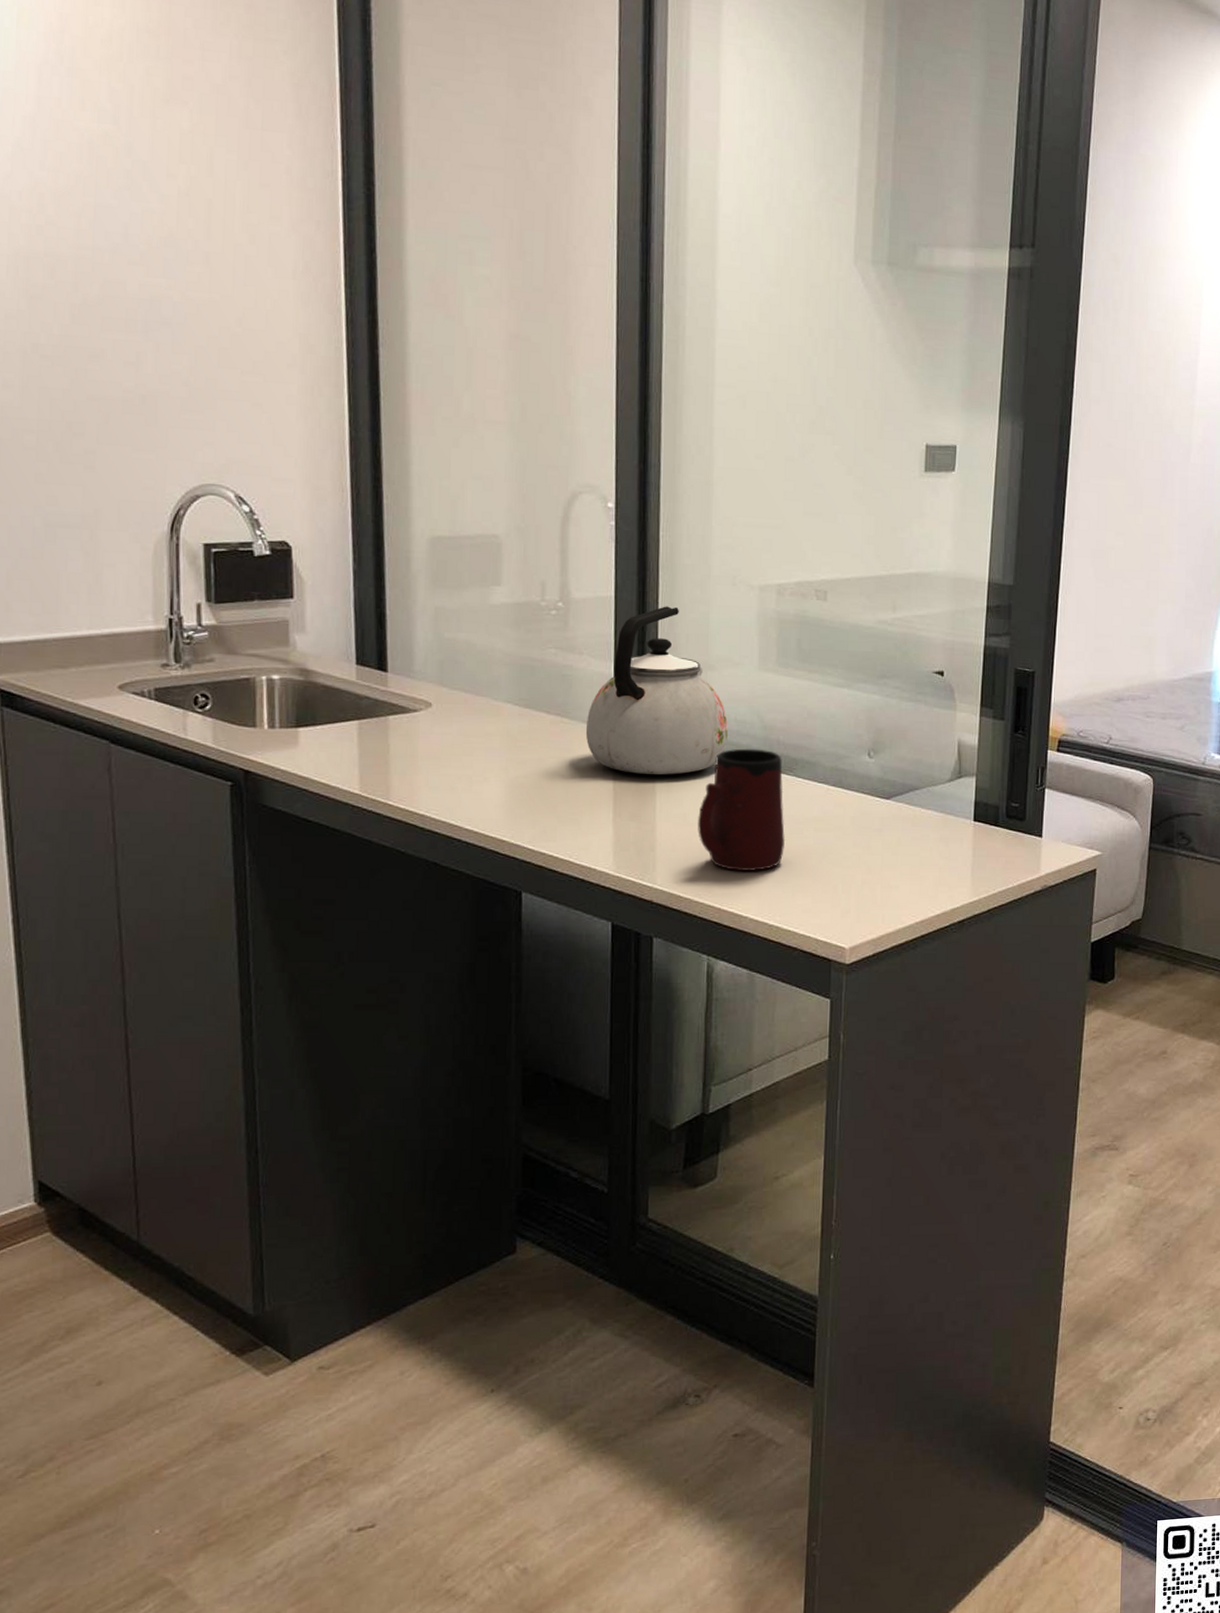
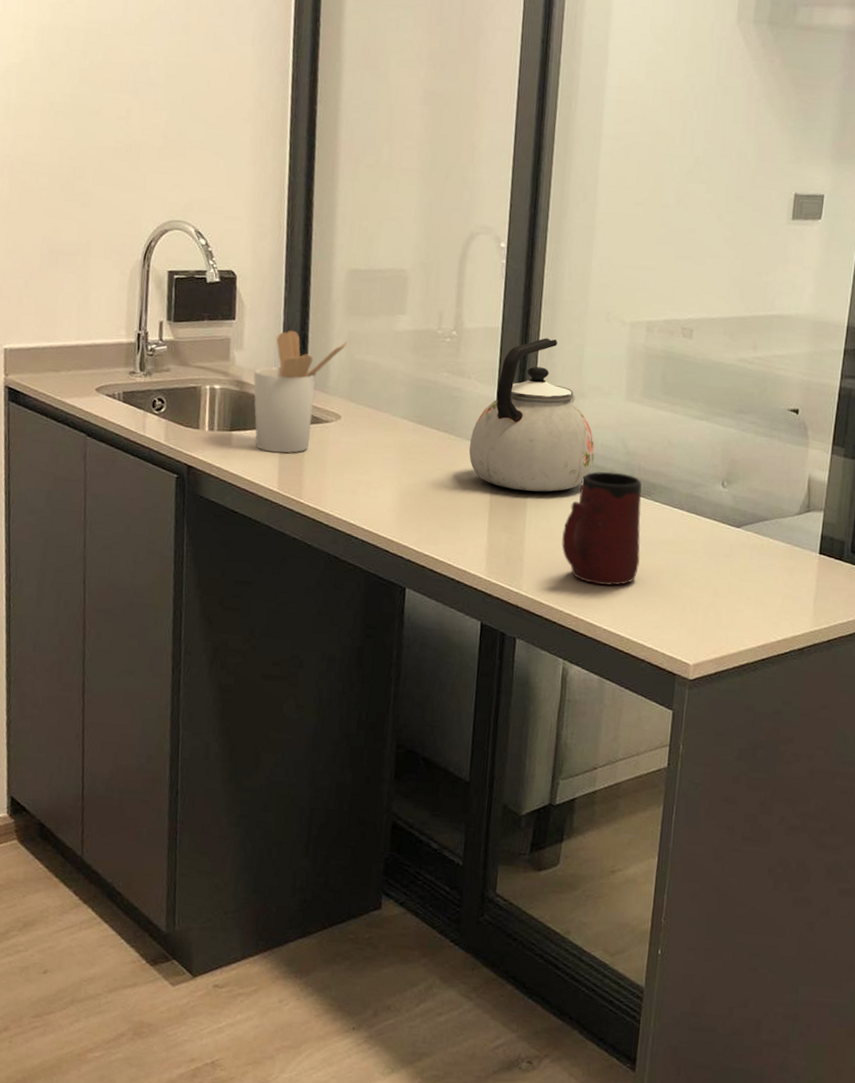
utensil holder: none [320,608,434,750] -> present [253,330,348,454]

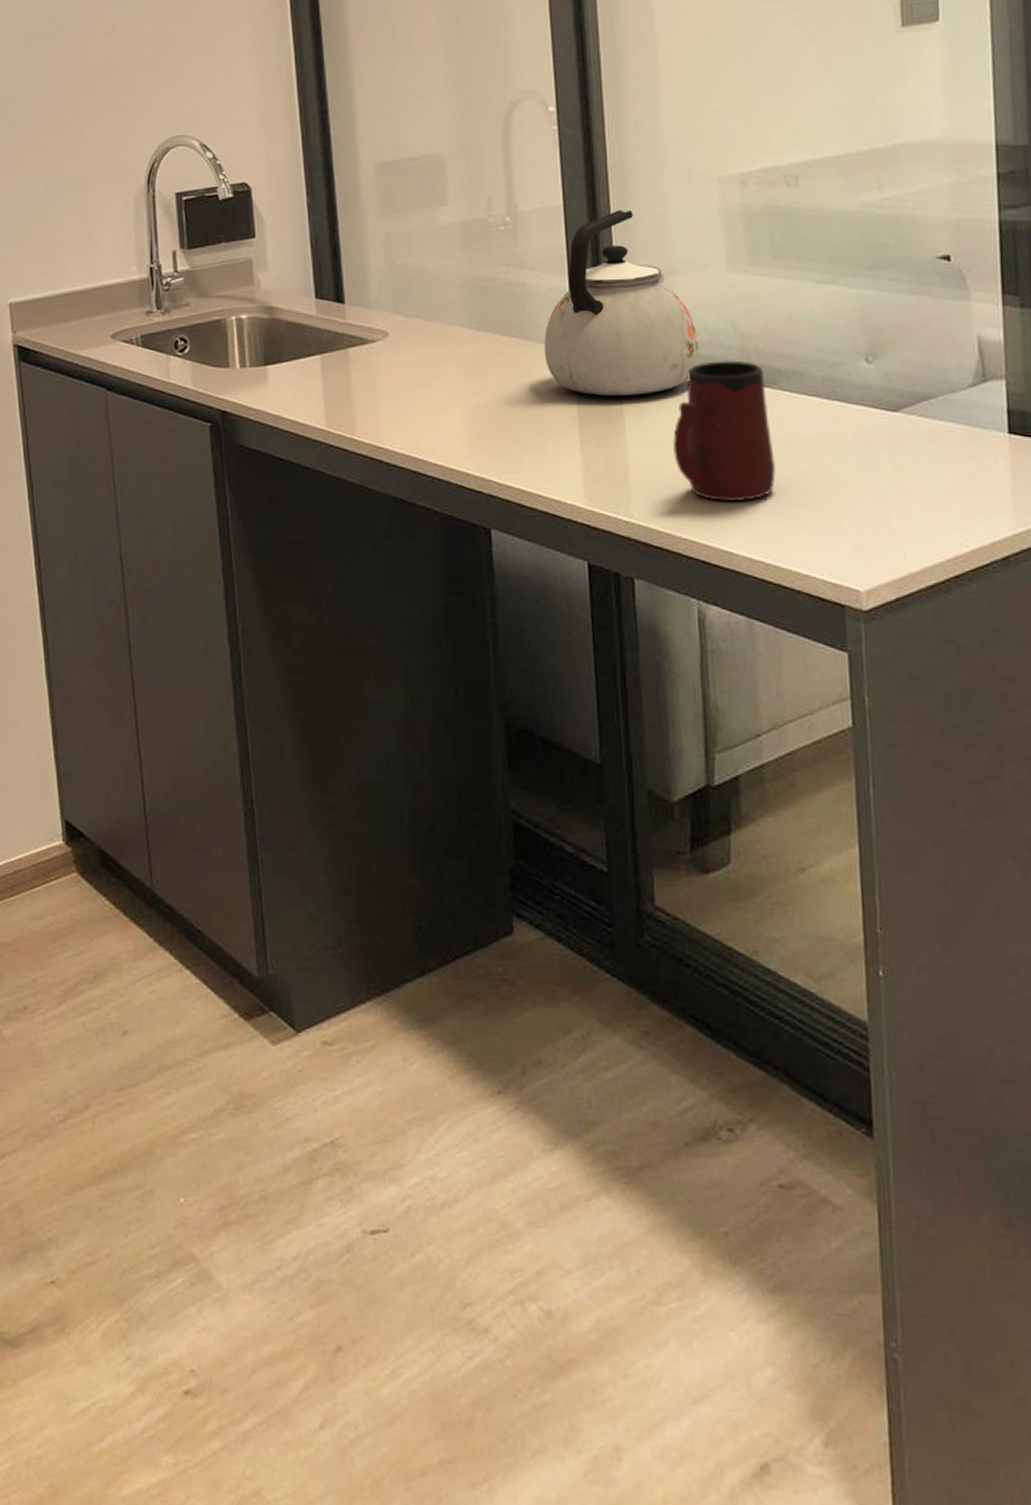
utensil holder: present [253,330,348,454] -> none [282,241,386,385]

